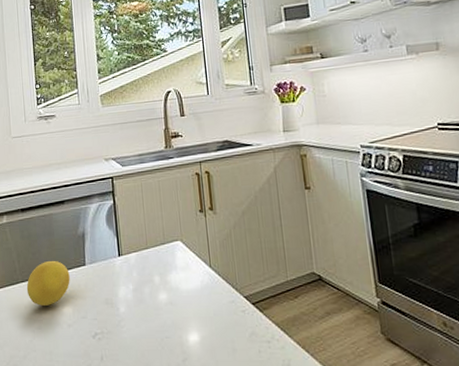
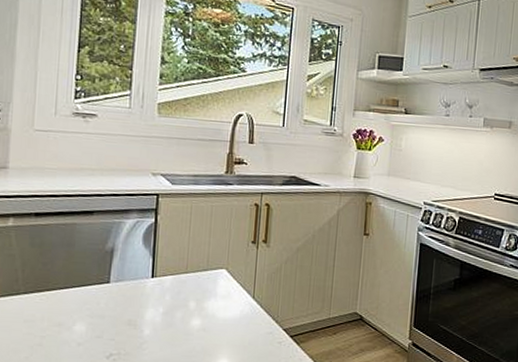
lemon: present [26,260,70,306] -> none [29,273,88,322]

